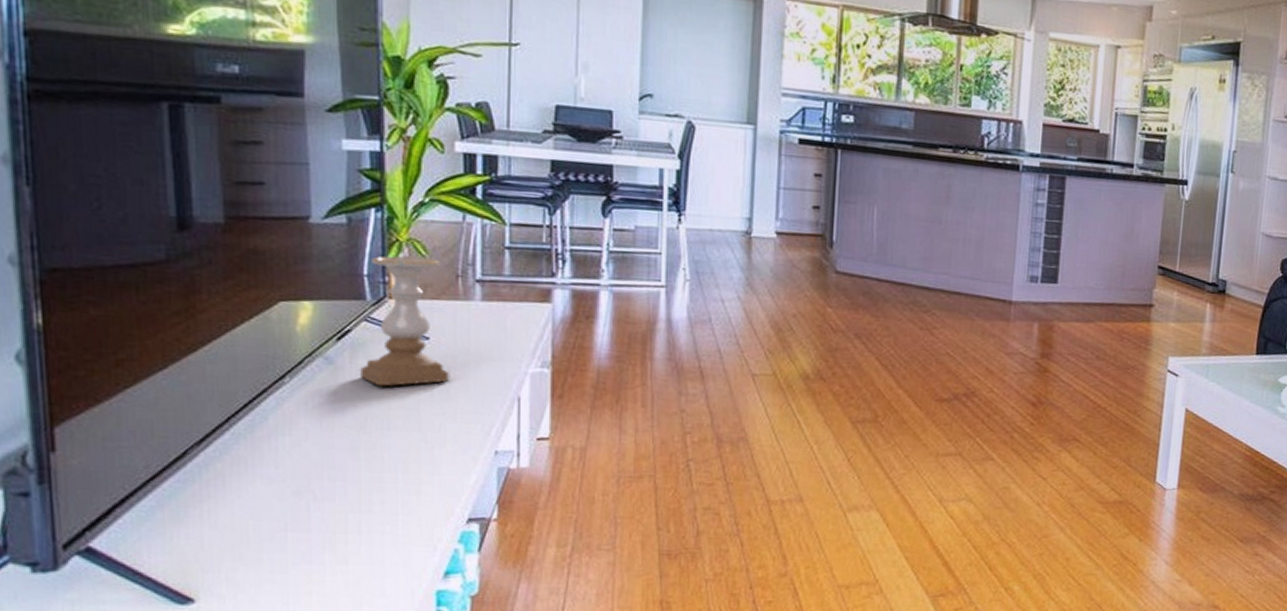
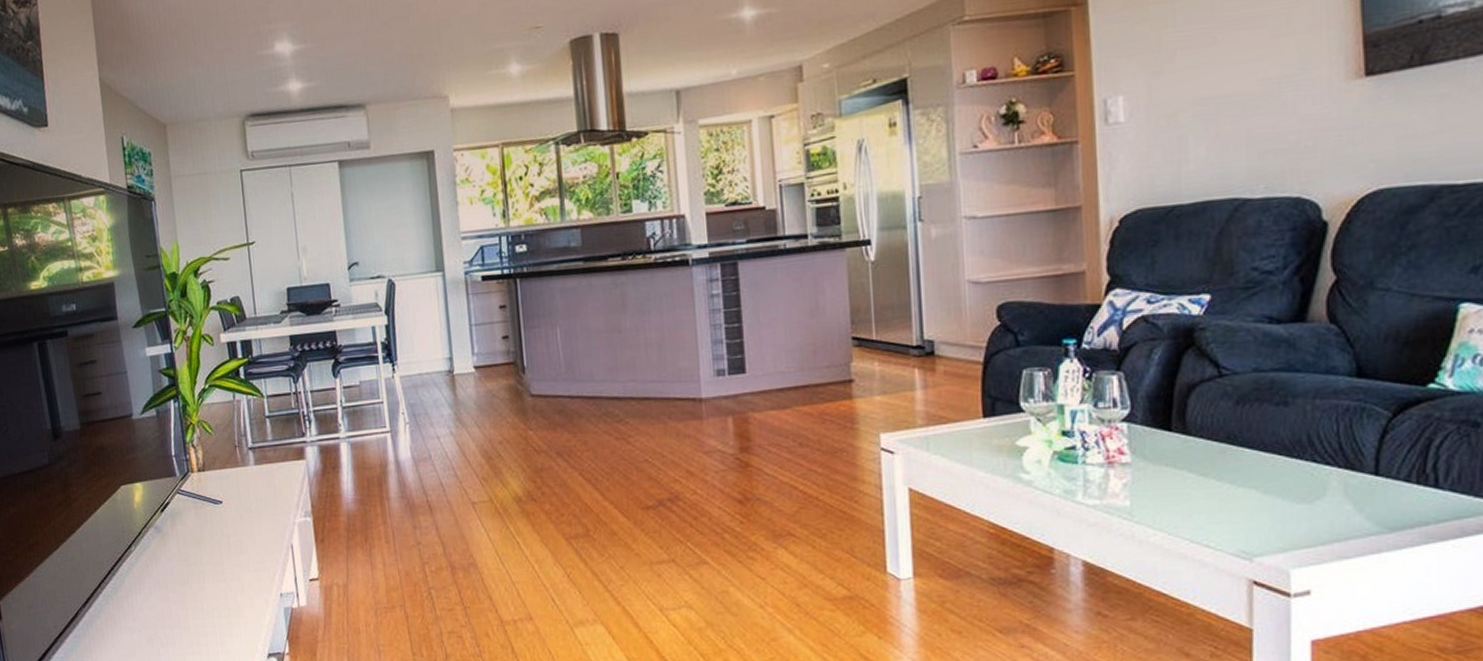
candle holder: present [360,256,449,387] -> none [175,435,240,547]

